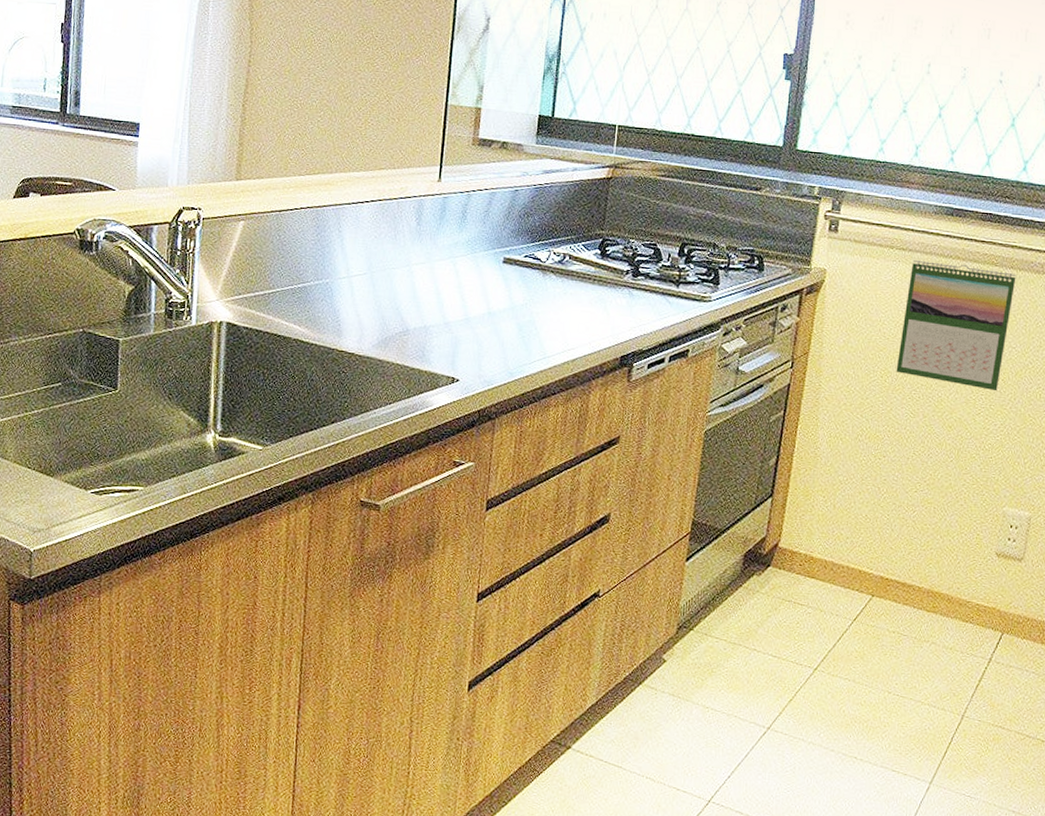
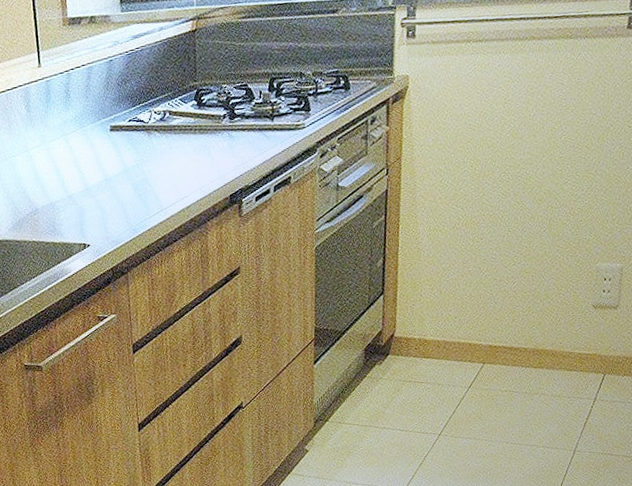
calendar: present [896,260,1016,391] -> none [484,42,592,160]

